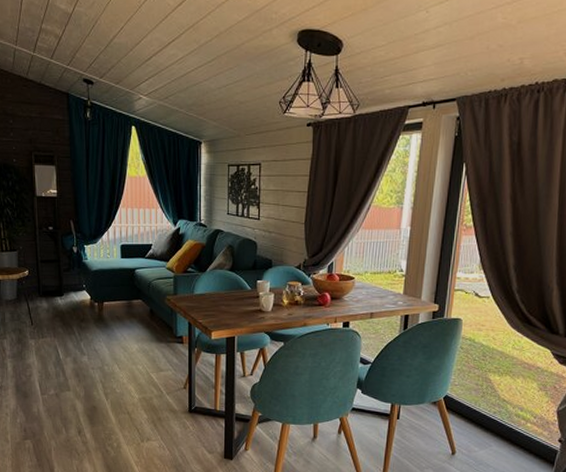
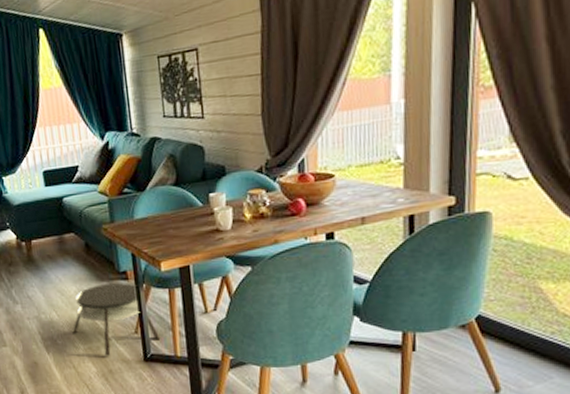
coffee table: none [130,345,205,406] -> present [72,283,161,356]

